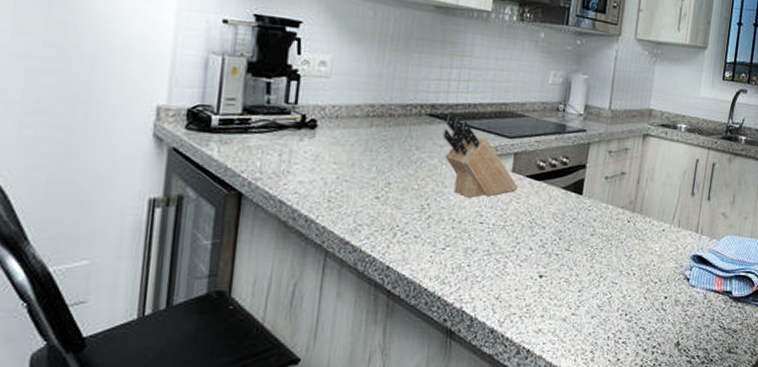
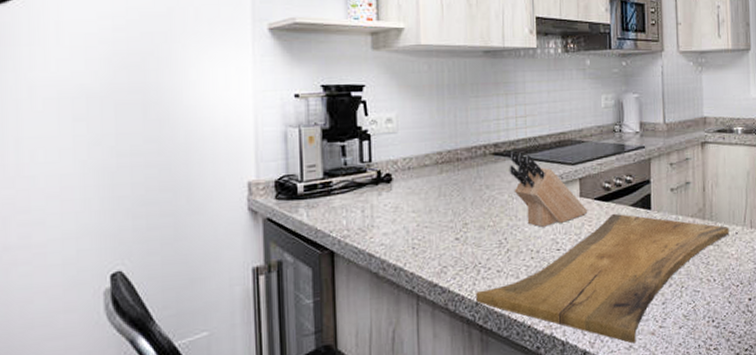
cutting board: none [388,193,657,327] -> present [476,213,729,344]

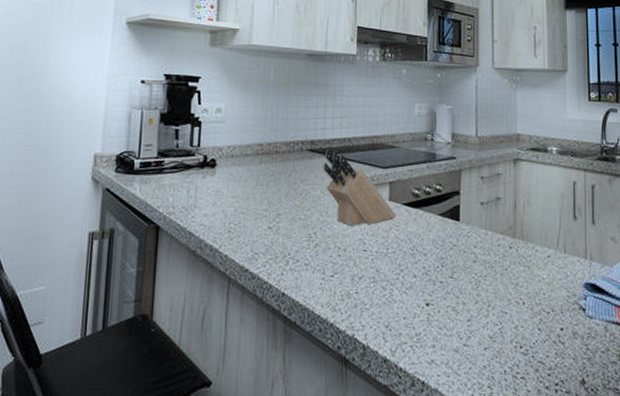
cutting board: present [476,213,729,344] -> none [283,220,541,358]

